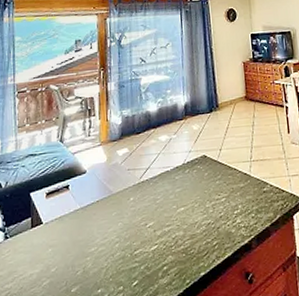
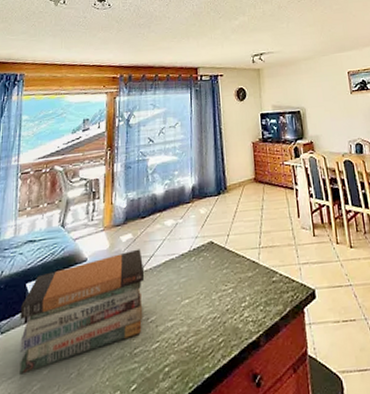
book stack: none [26,162,142,272] -> present [19,249,145,375]

